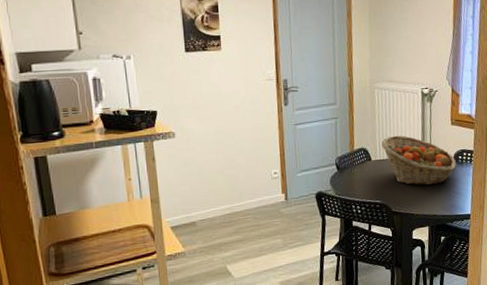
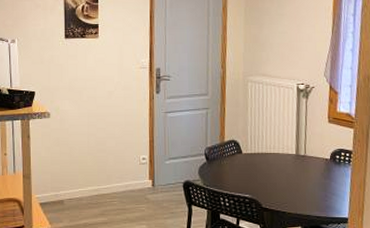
fruit basket: present [381,135,456,186] -> none [253,129,333,184]

